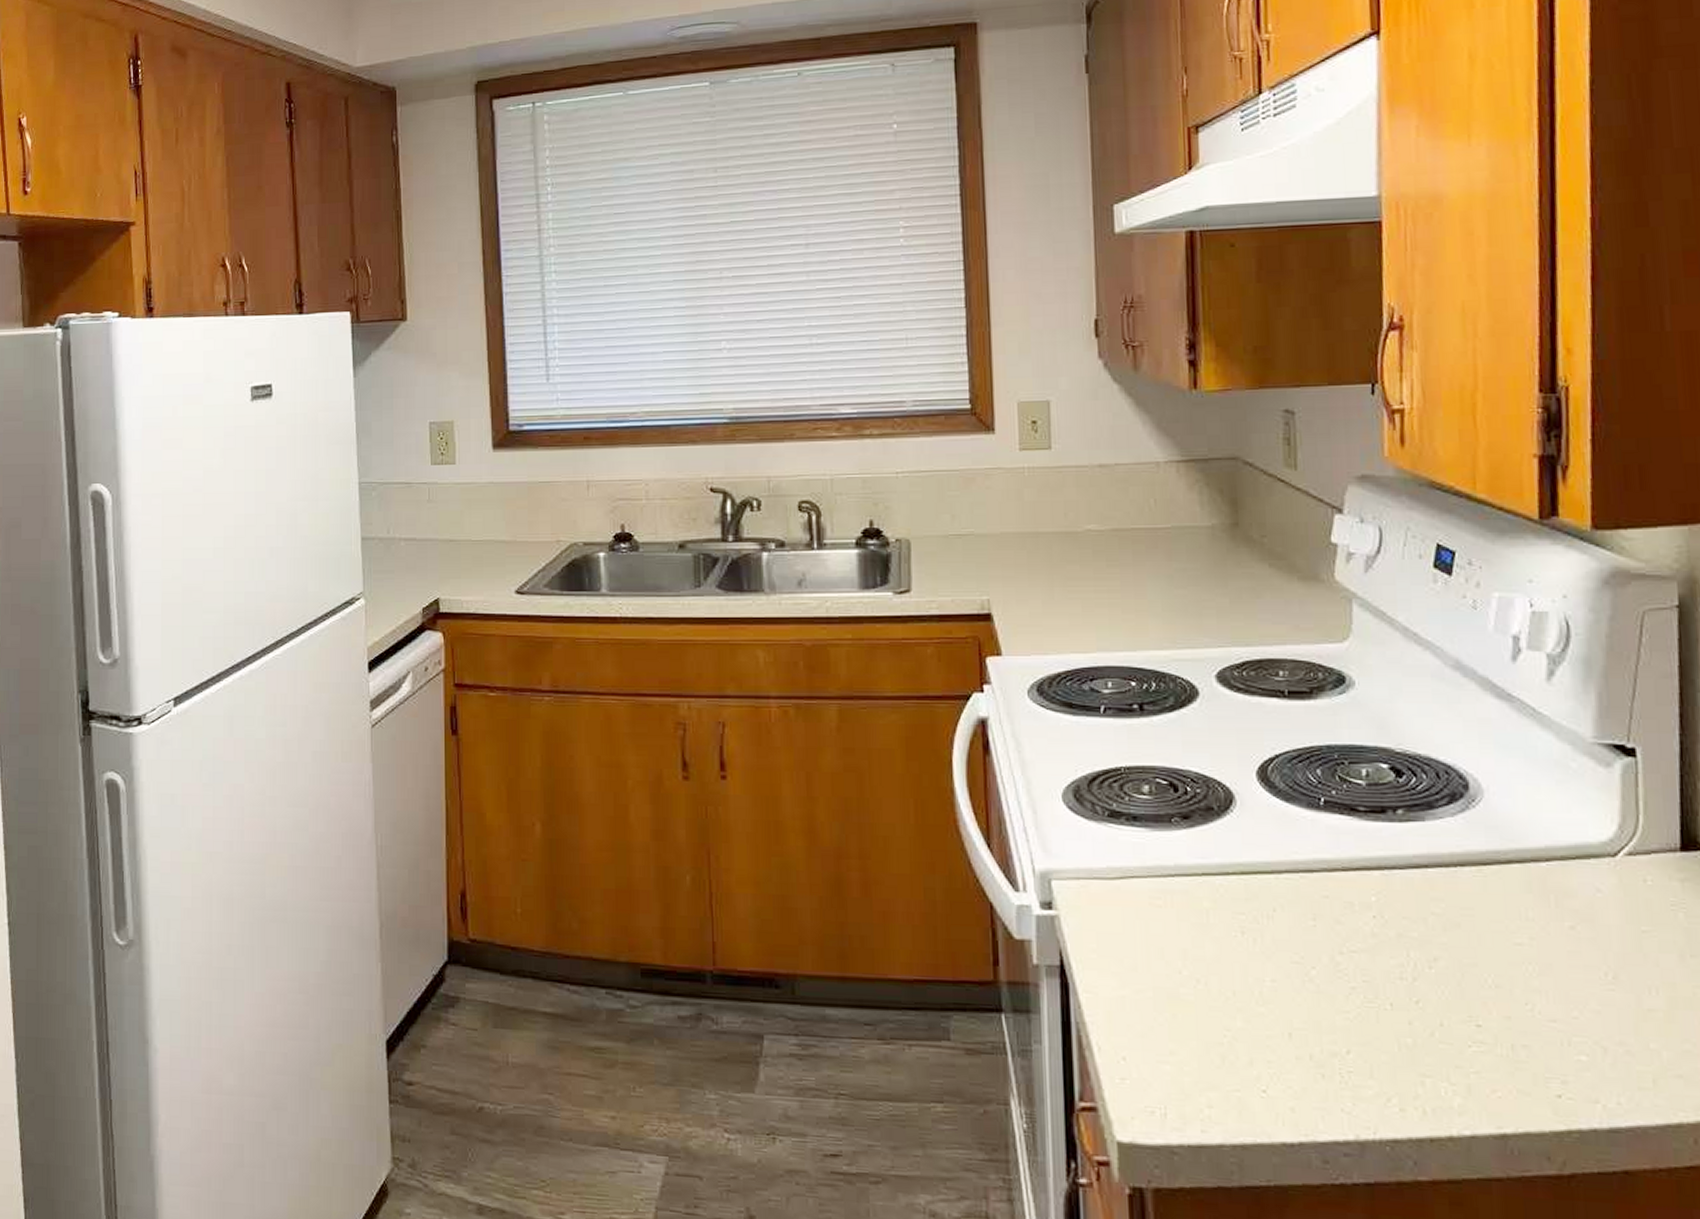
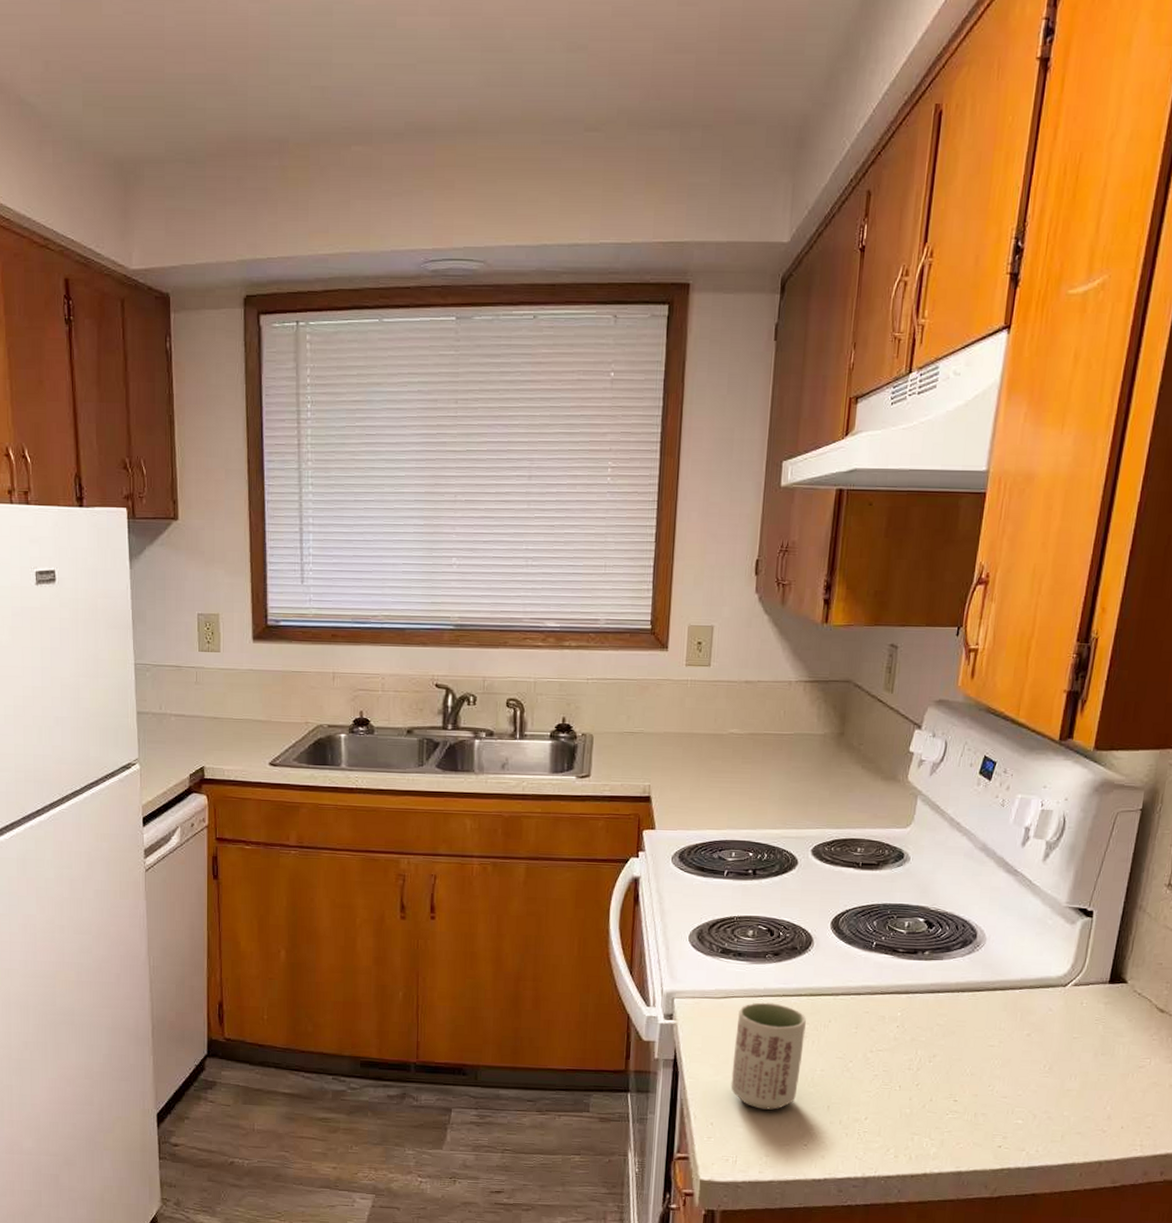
cup: none [1142,884,1242,1039] -> present [731,1002,806,1110]

